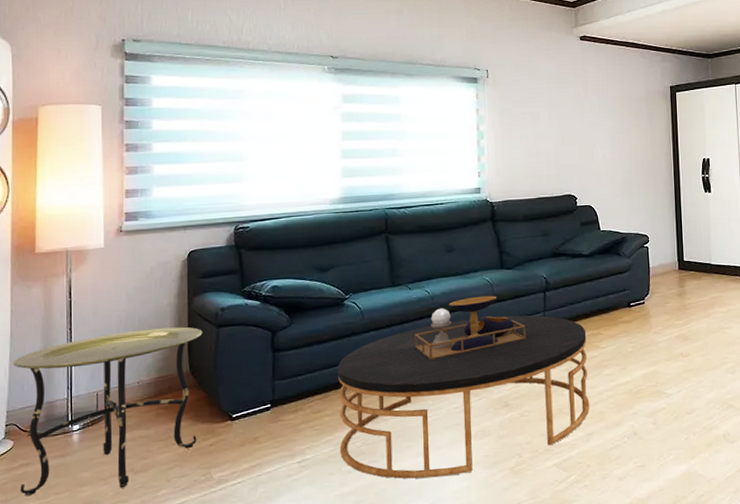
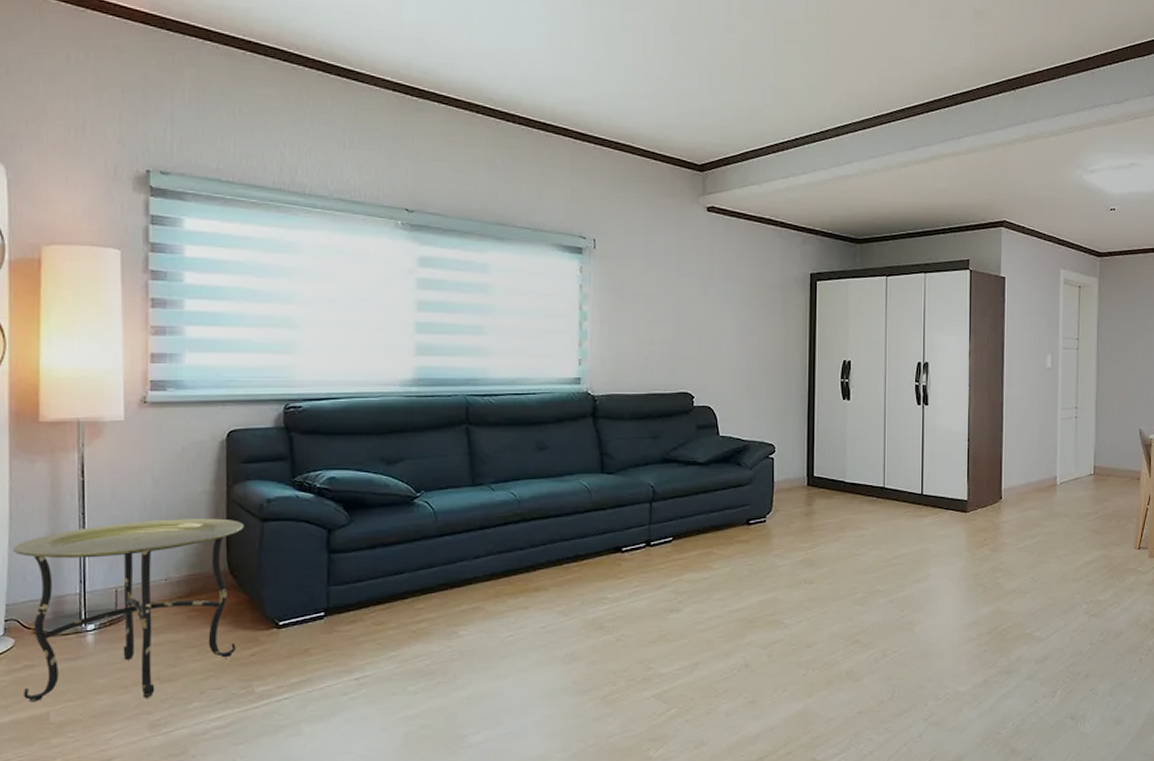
coffee table: present [337,295,590,479] -> none [404,502,697,704]

